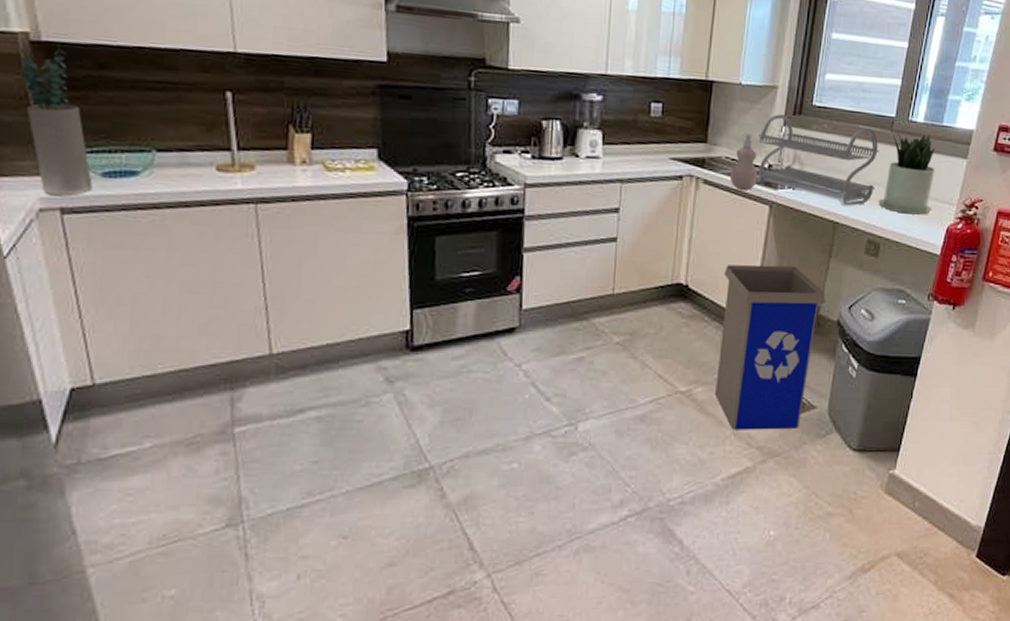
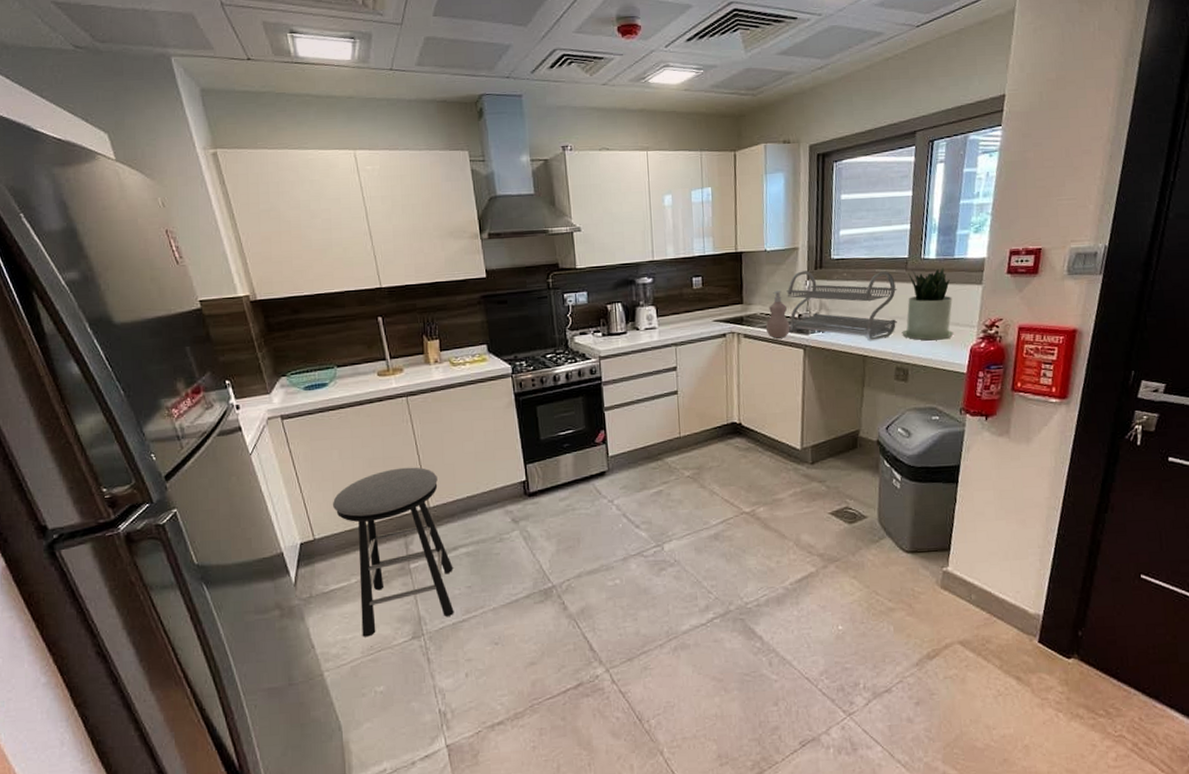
vase: present [19,42,93,196] -> none [244,299,299,408]
stool: none [126,297,297,522] -> present [332,467,454,637]
recycling bin: present [715,264,826,430] -> none [771,398,864,541]

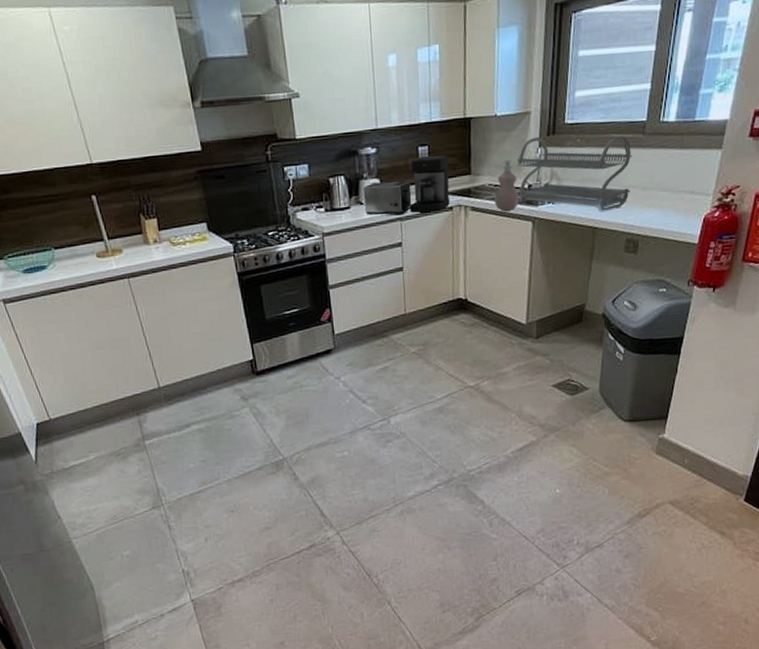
stool: present [332,467,454,637] -> none [63,348,191,508]
toaster: none [639,308,687,341] -> present [363,181,412,216]
coffee maker: none [684,286,723,339] -> present [410,155,450,213]
planter: present [901,268,954,341] -> none [634,131,689,211]

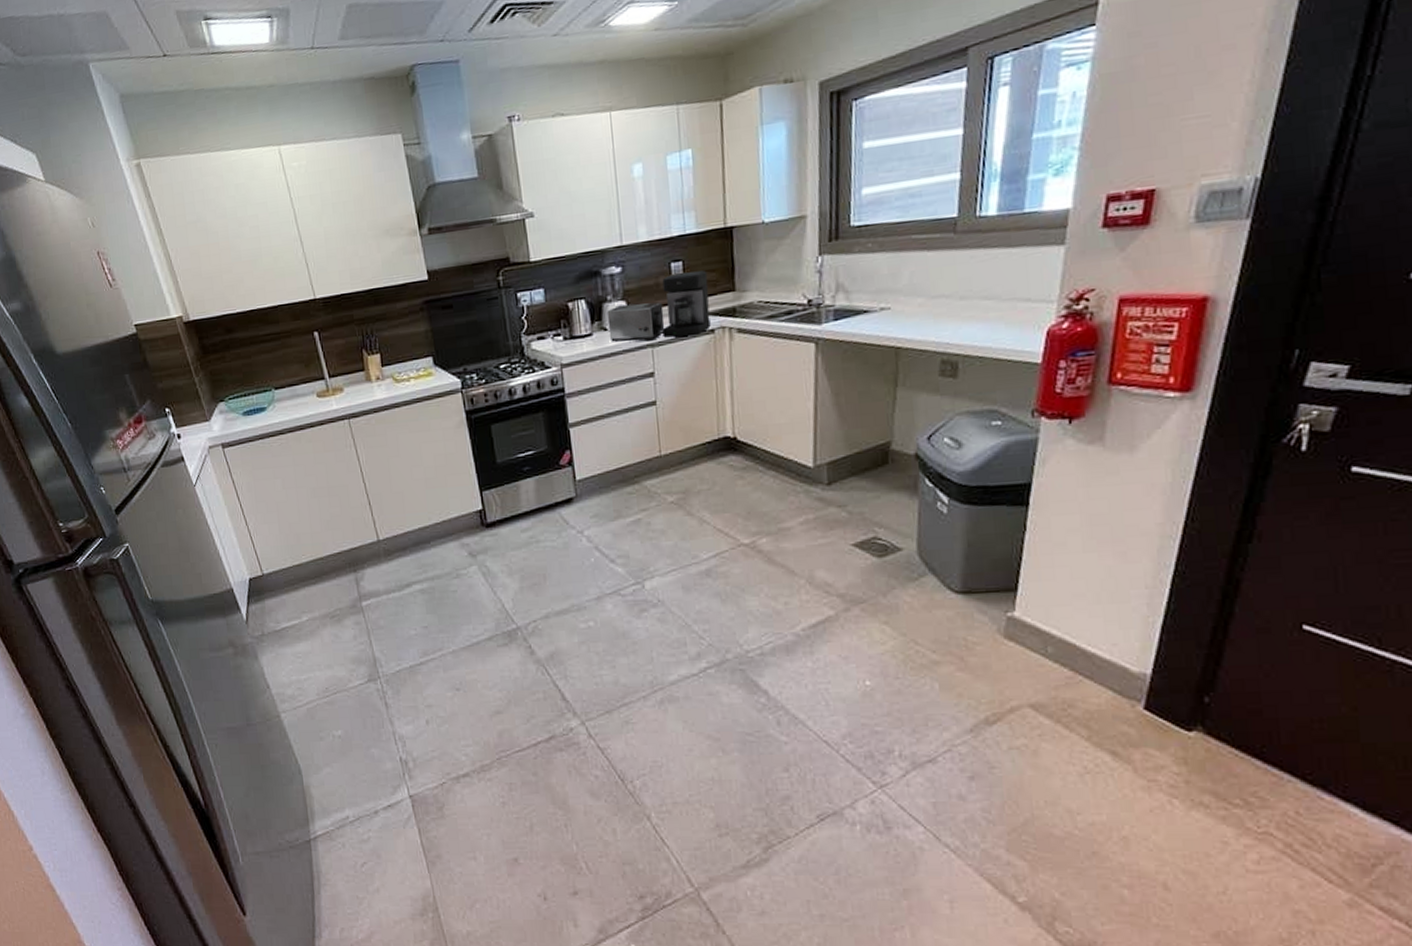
soap bottle: present [493,159,520,211] -> none [764,271,798,332]
dish rack: present [517,136,632,213] -> none [791,236,942,329]

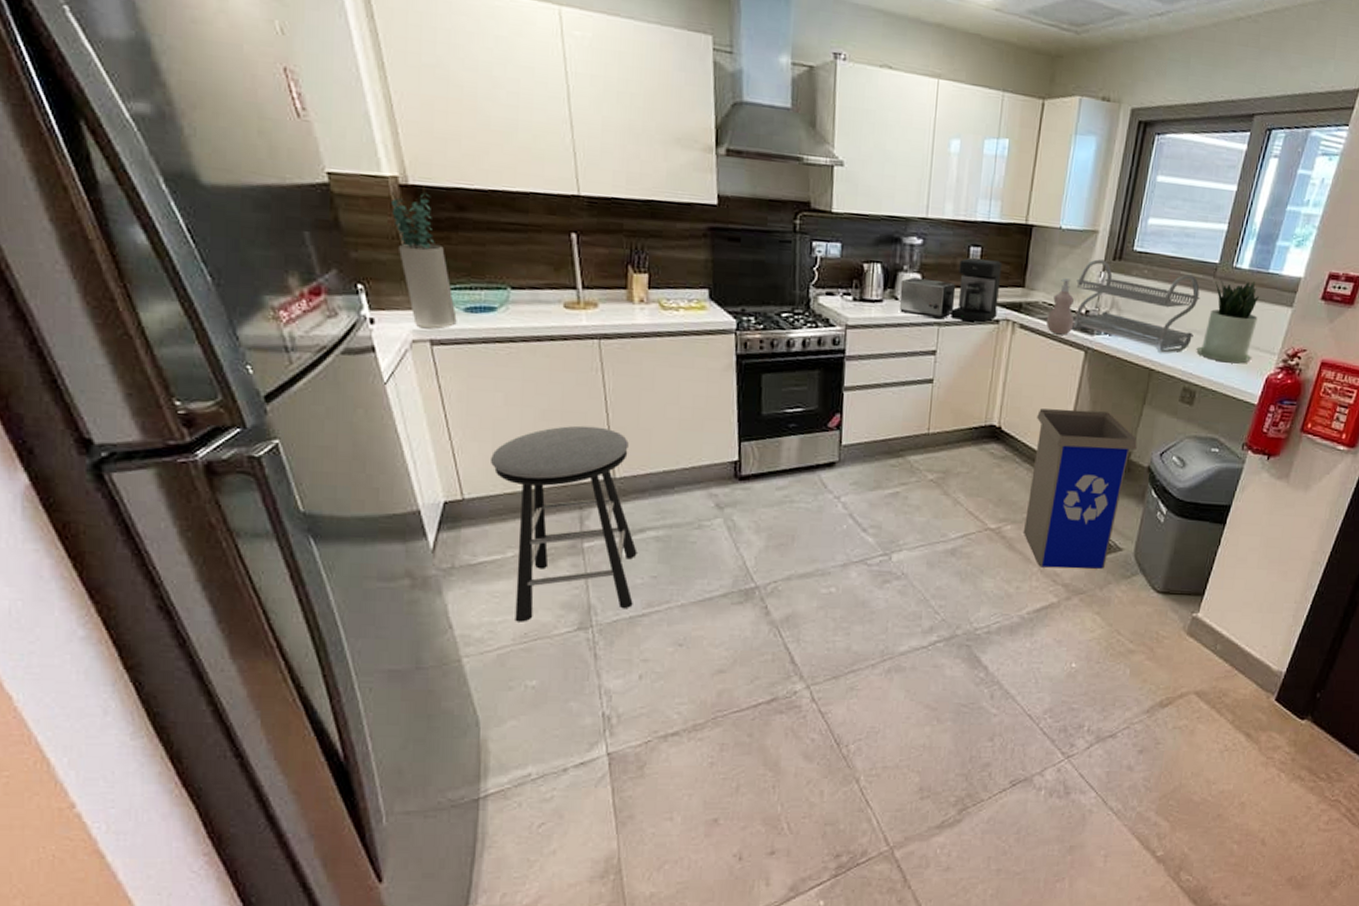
vase: none [178,319,239,436] -> present [390,186,457,329]
stool: none [278,496,411,678] -> present [489,425,637,622]
soap bottle: none [764,271,798,332] -> present [1046,278,1075,335]
recycling bin: none [774,402,897,579] -> present [1024,408,1138,569]
dish rack: none [791,236,942,329] -> present [1073,259,1200,355]
planter: none [948,226,1023,324] -> present [1196,278,1259,364]

